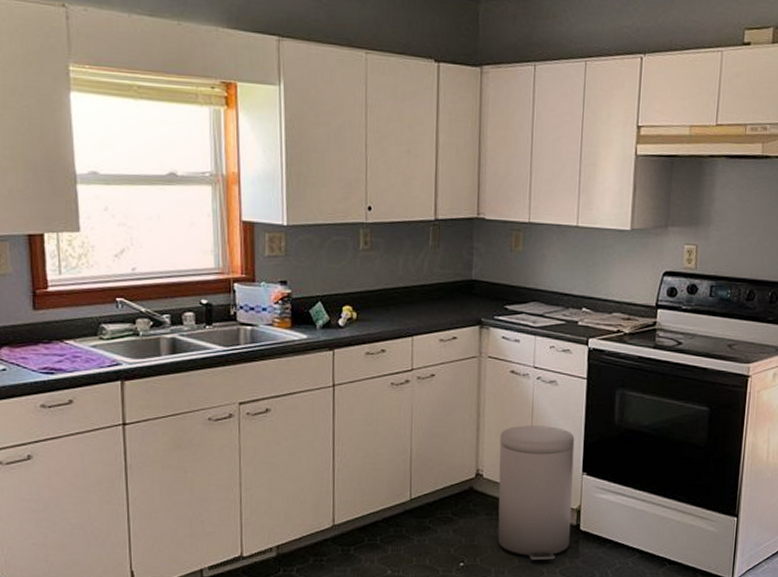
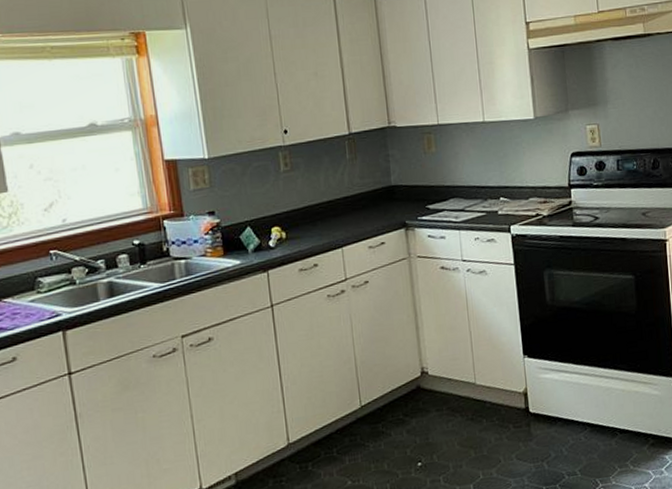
pedal bin: present [497,425,575,561] -> none [439,315,522,450]

